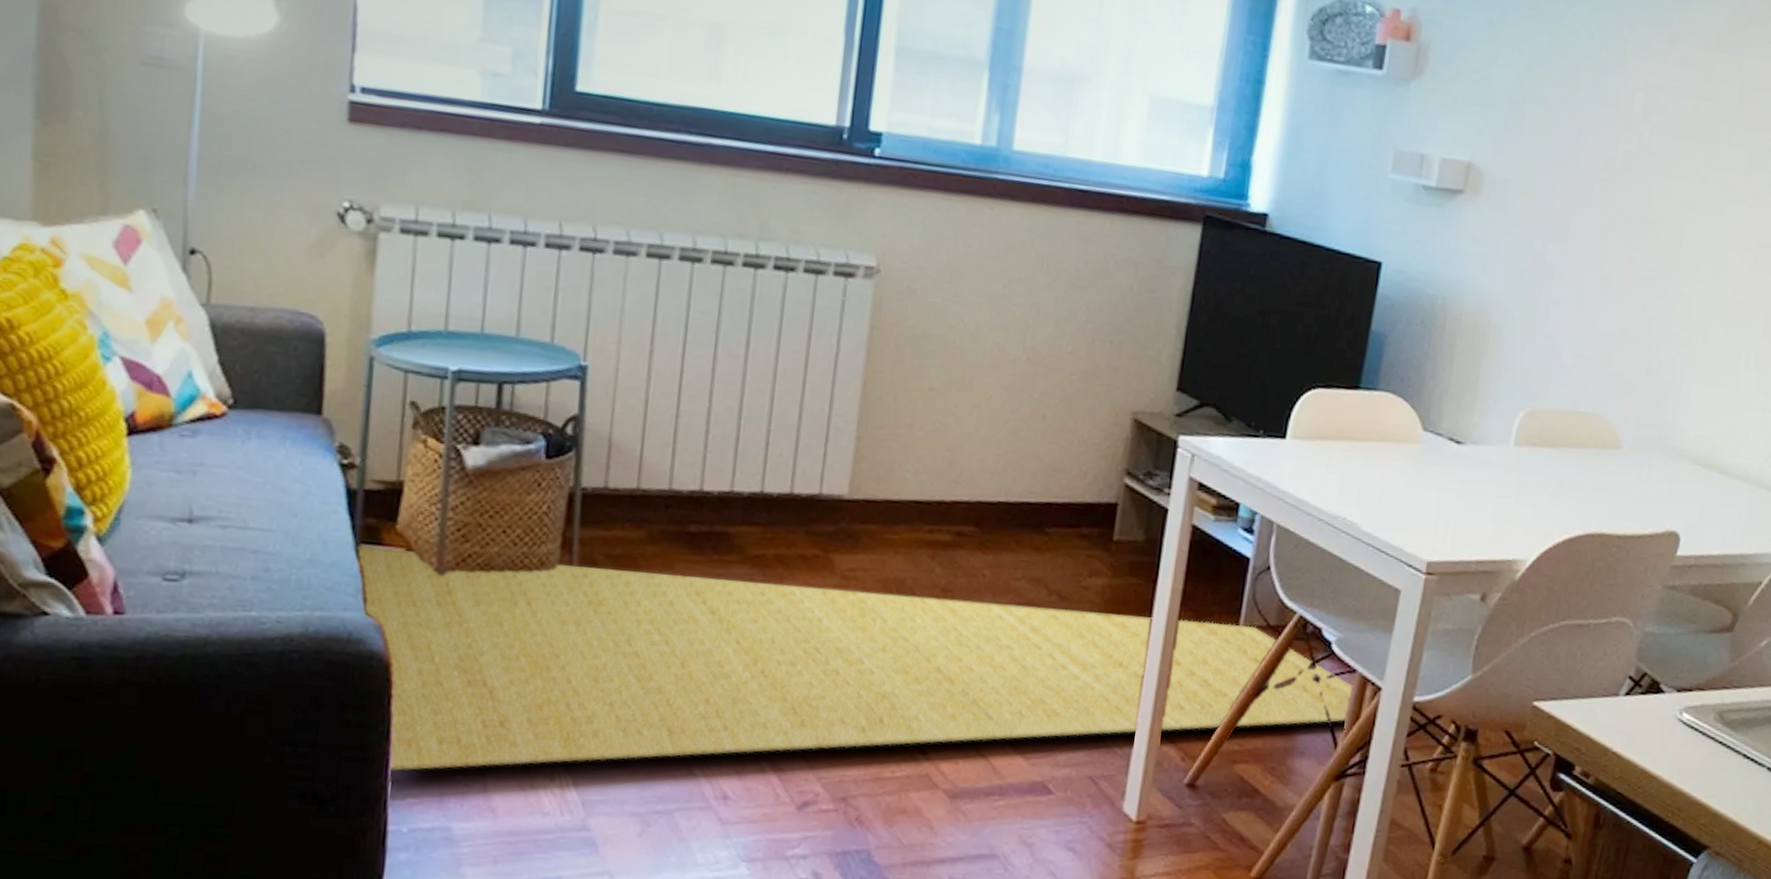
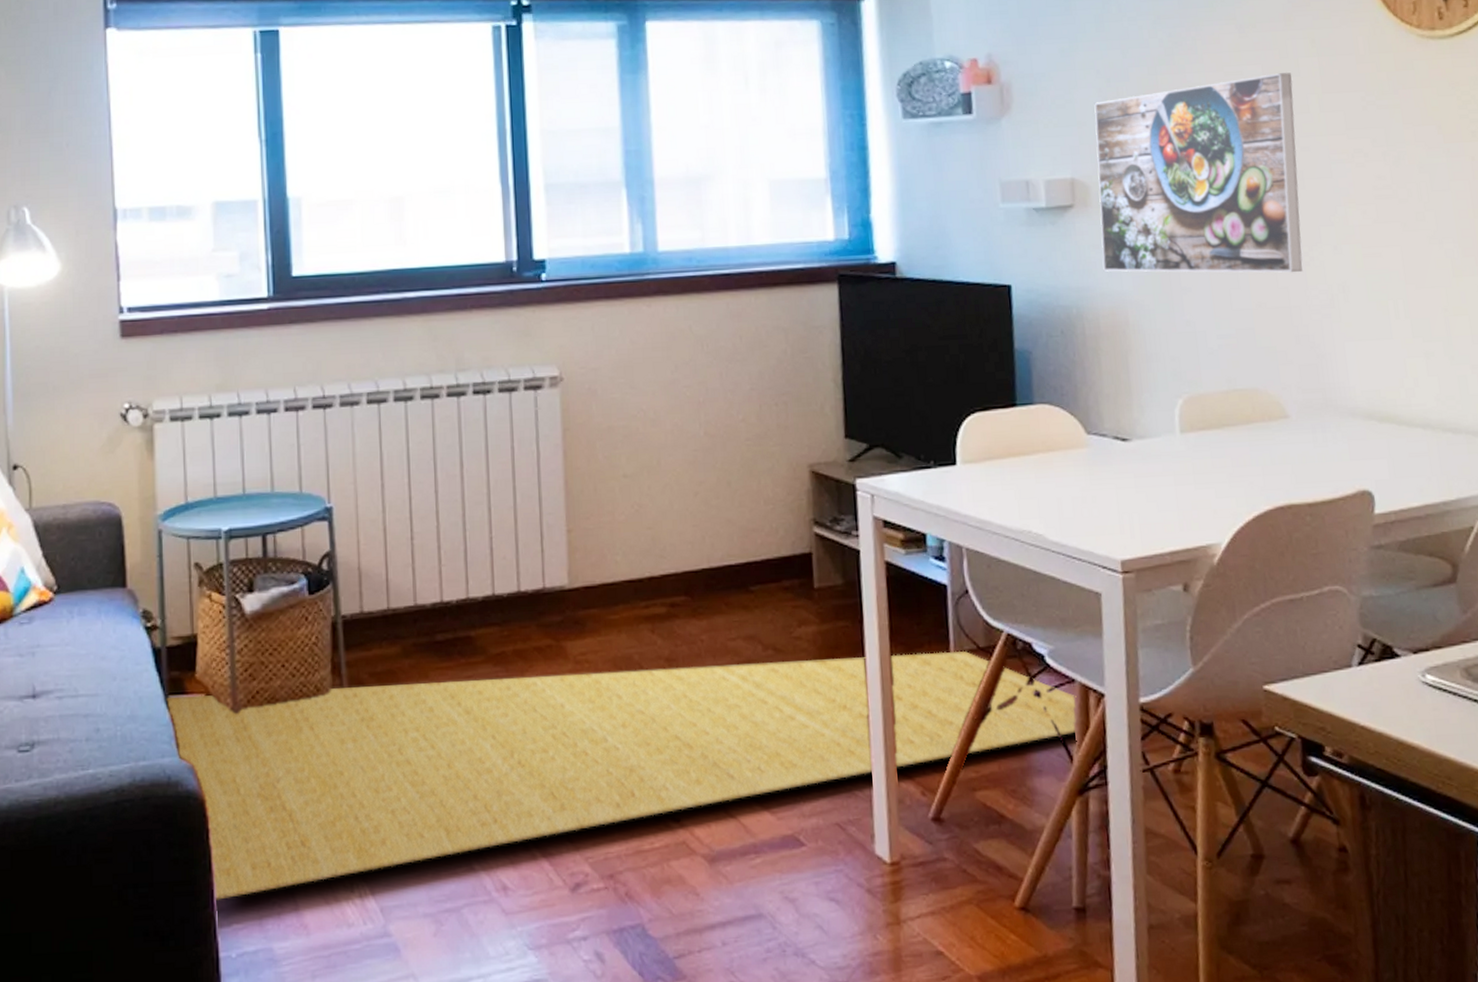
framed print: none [1478,85,1711,305] -> present [1094,73,1303,274]

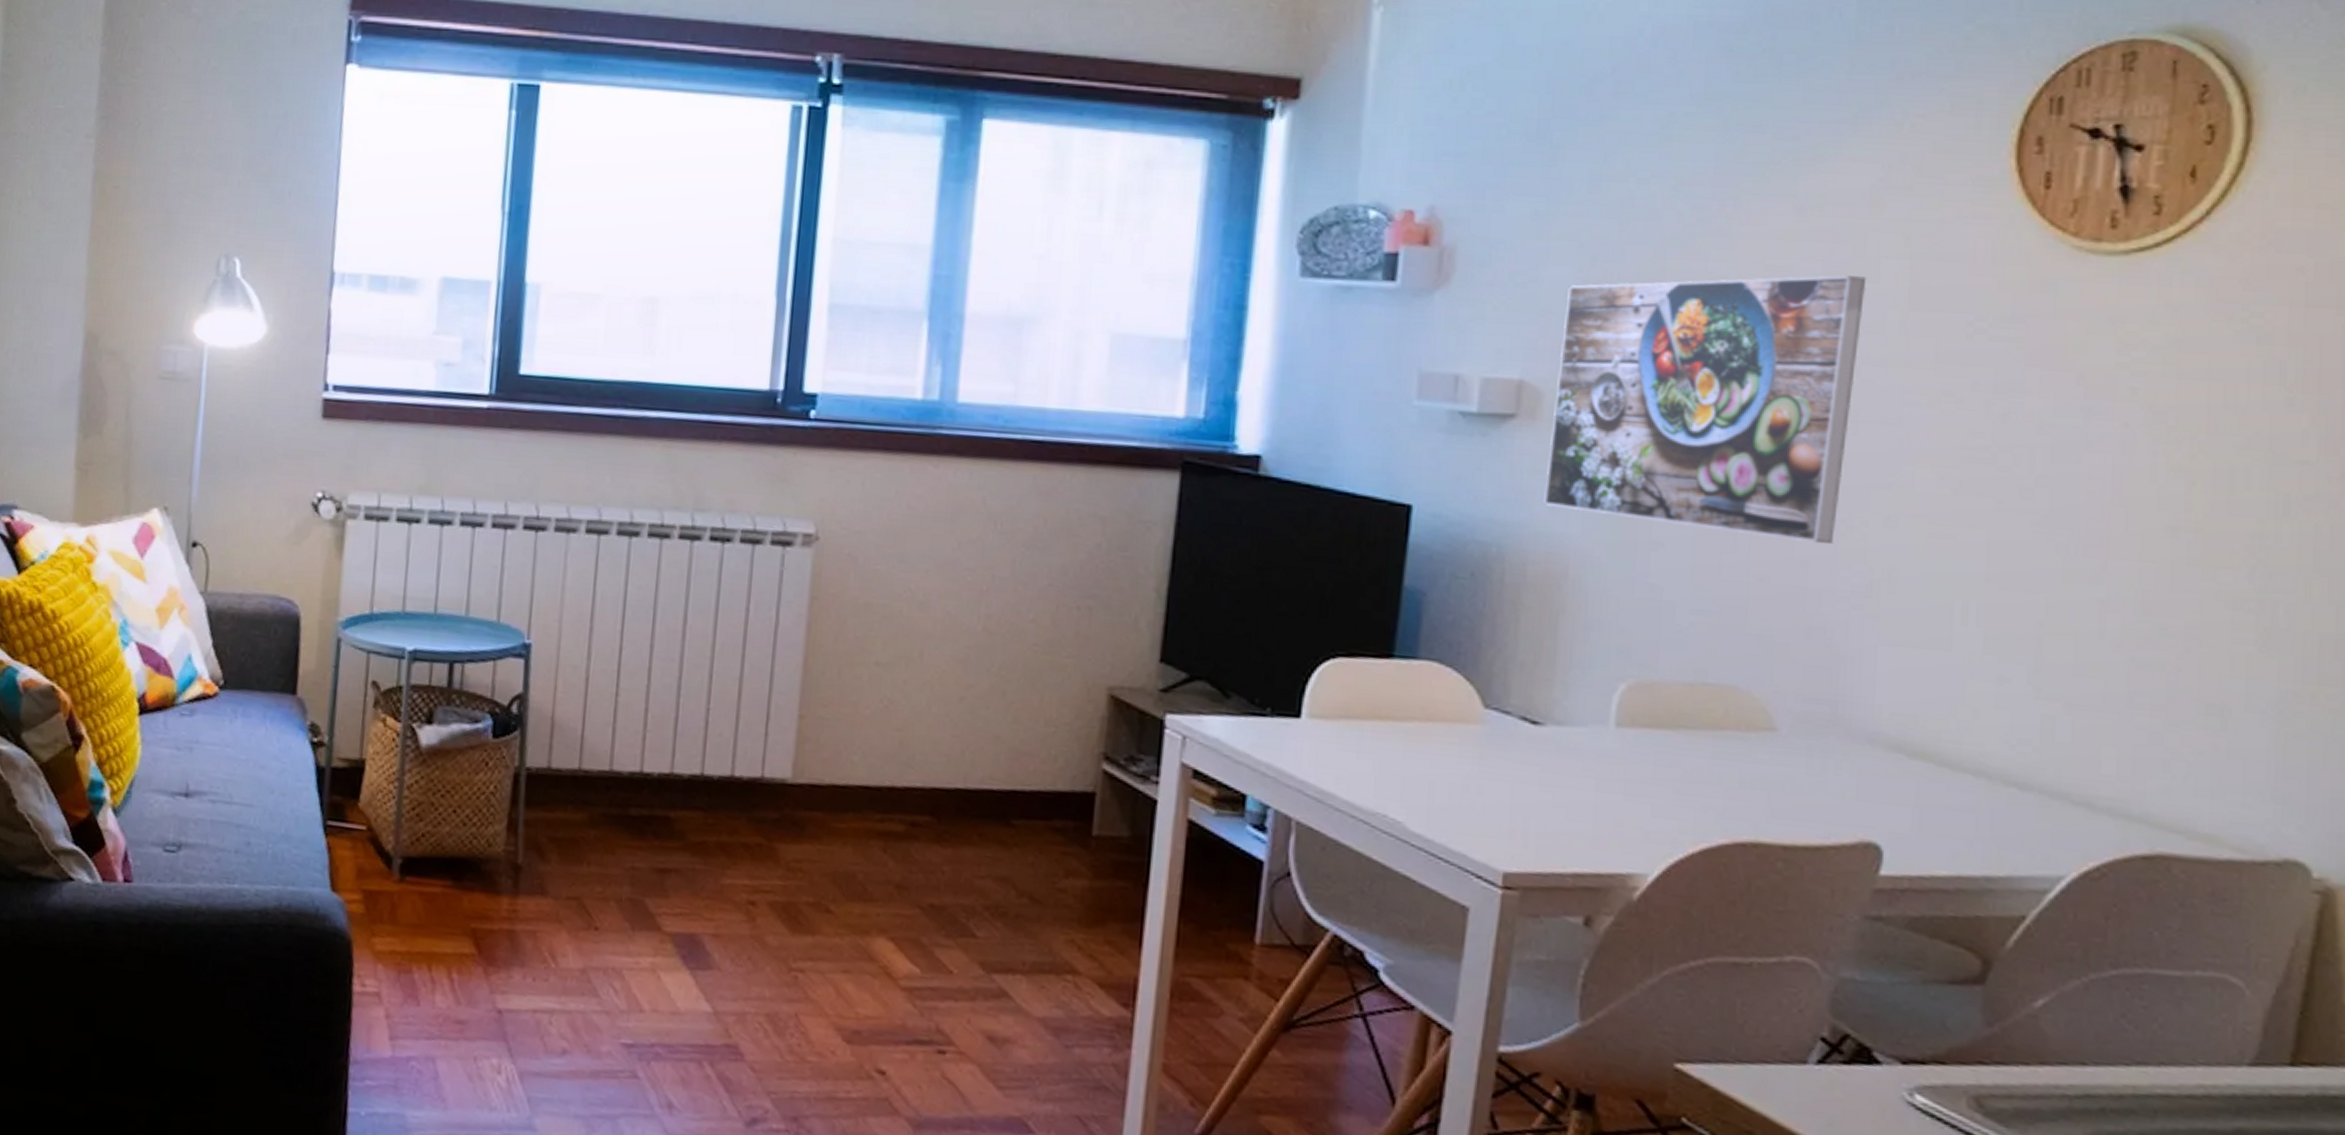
rug: present [166,650,1078,900] -> none [324,823,1413,1072]

